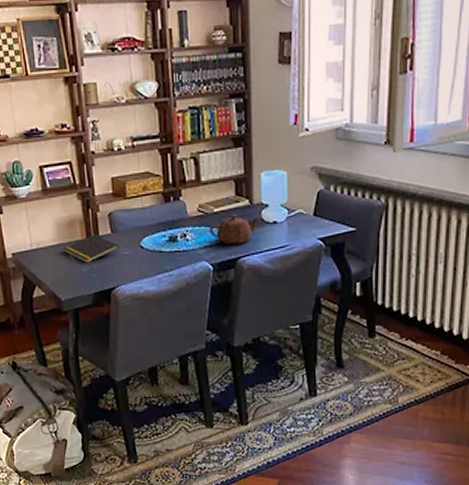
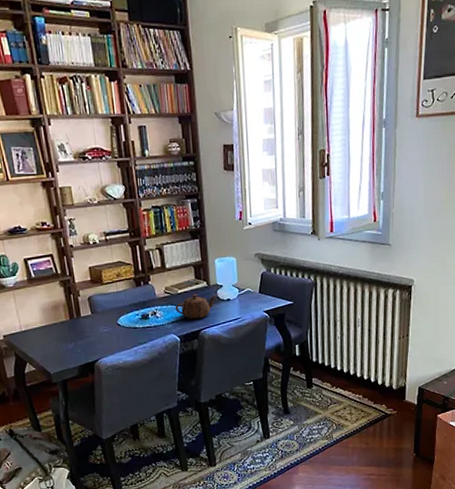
notepad: present [63,234,119,263] -> none [50,316,99,341]

